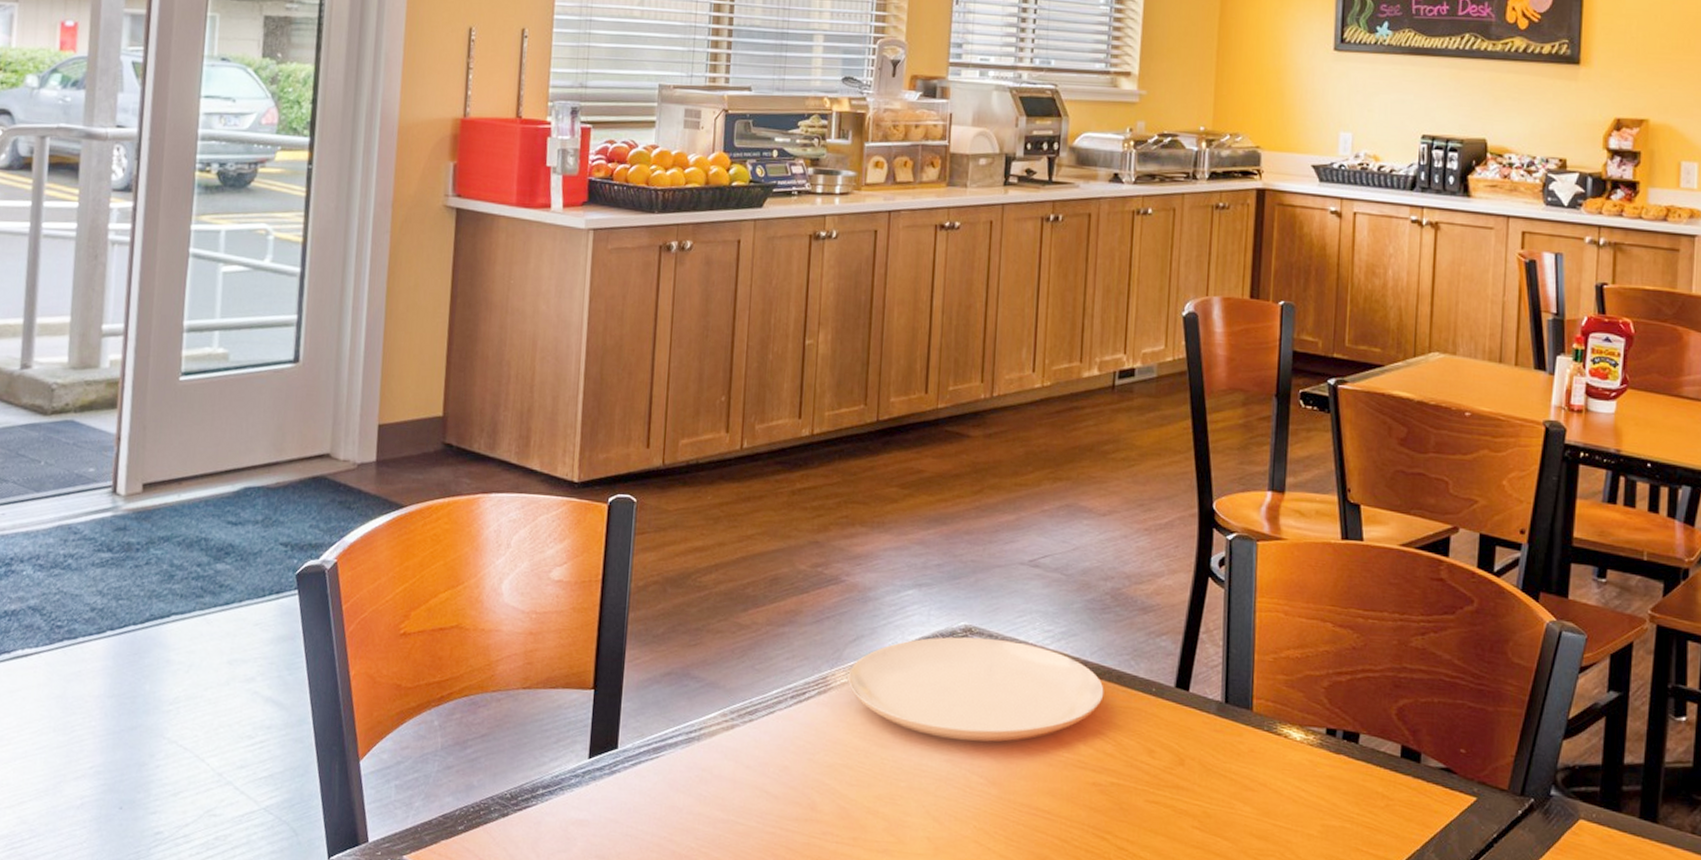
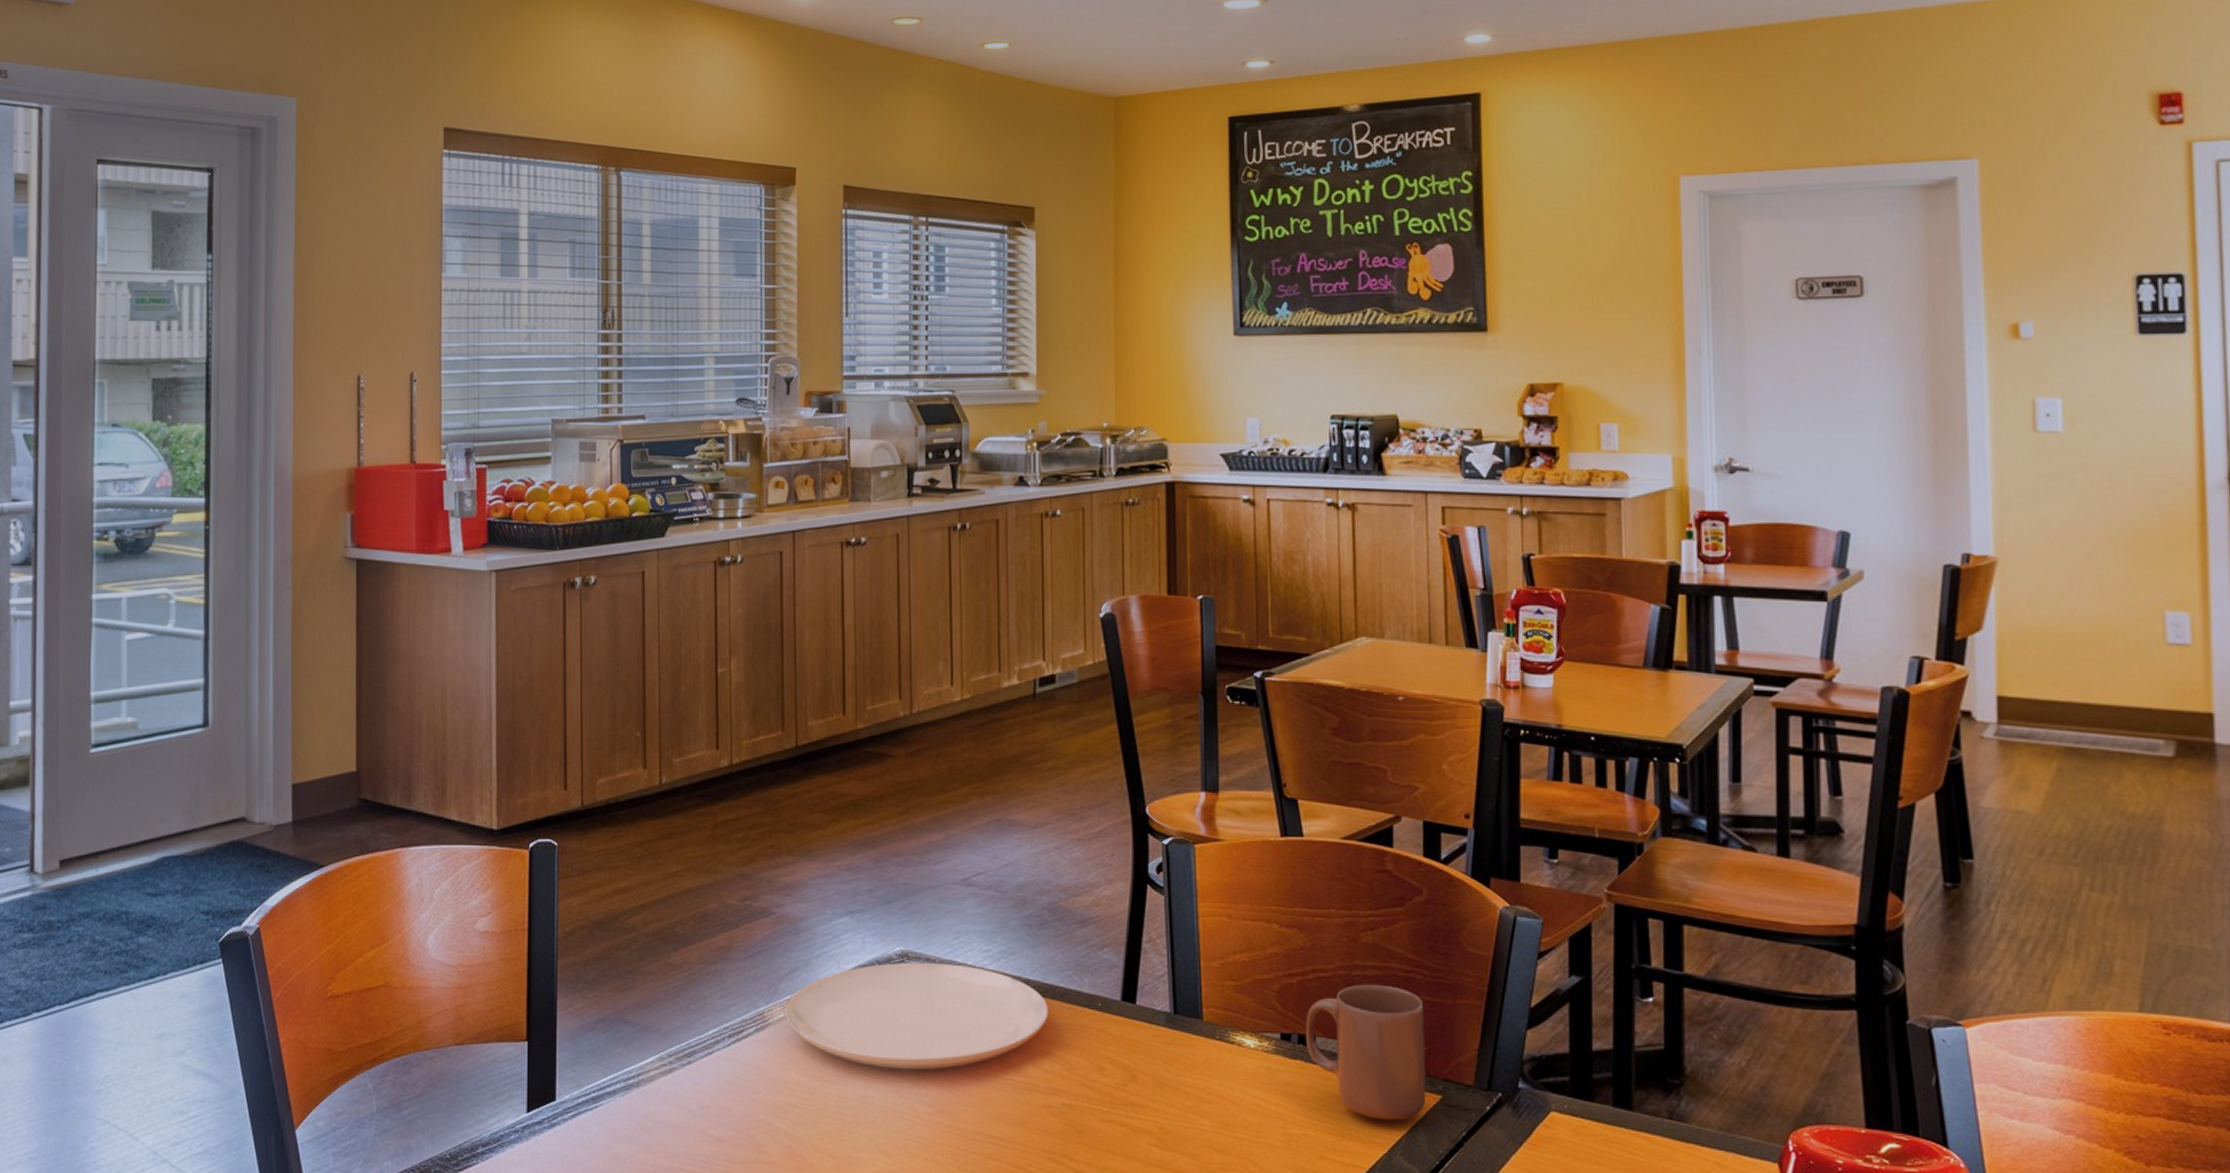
cup: none [1349,686,1466,819] -> present [1305,984,1427,1121]

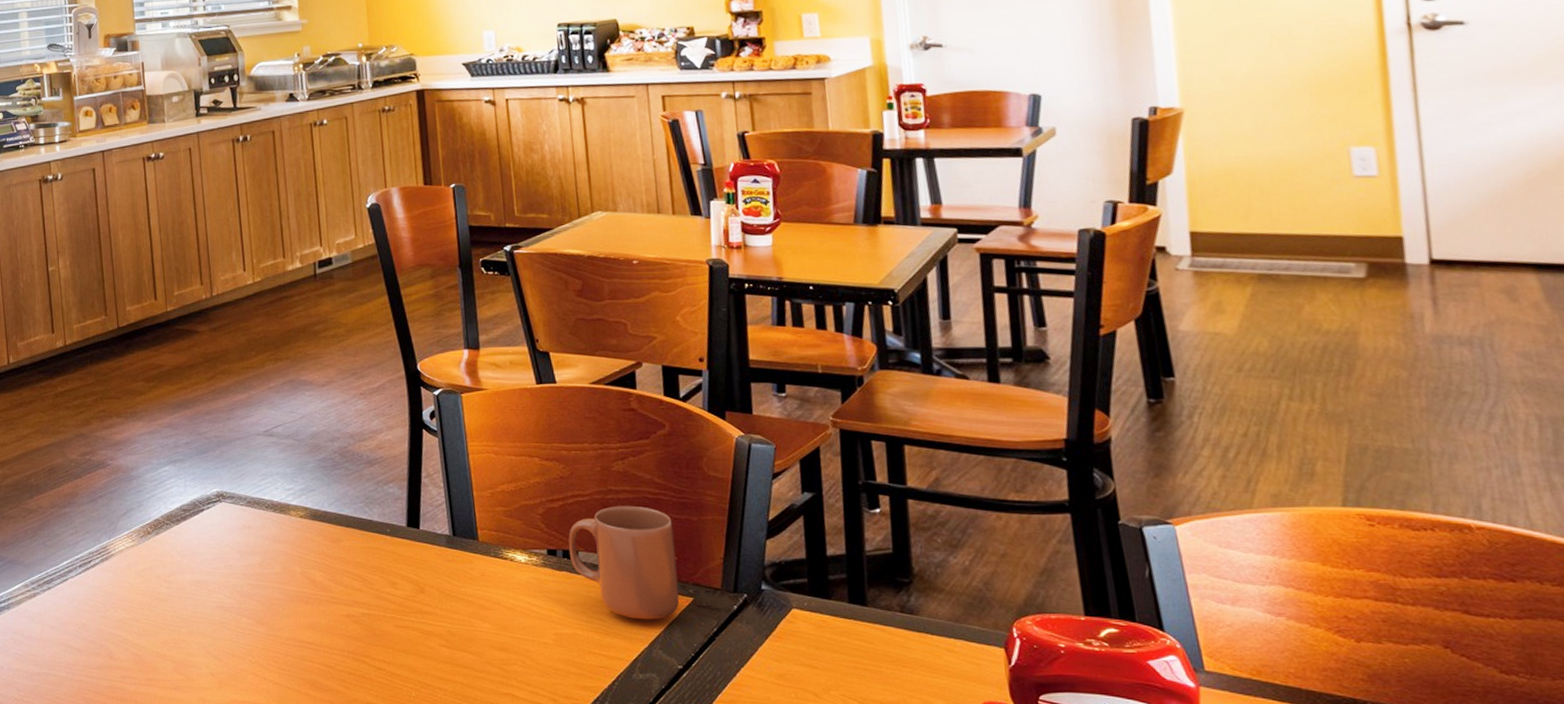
plate: present [785,962,1049,1071] -> none [124,500,346,589]

